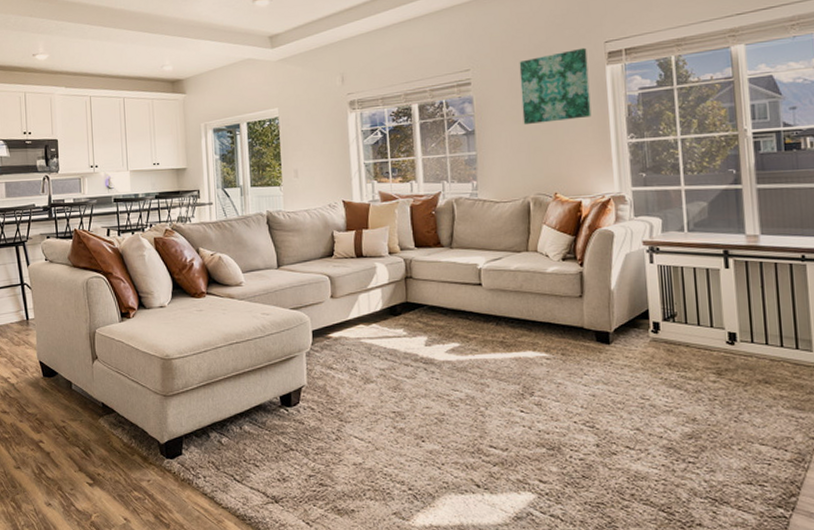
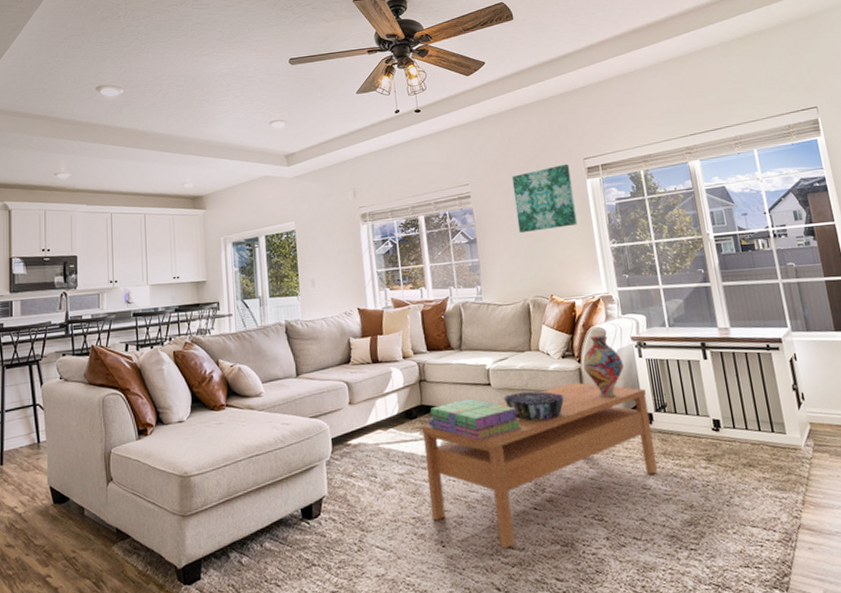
coffee table: none [406,286,660,449] -> present [422,382,658,549]
stack of books: none [413,298,512,341] -> present [428,399,521,441]
decorative bowl: none [494,293,562,324] -> present [503,391,564,421]
vase: none [585,238,631,304] -> present [582,335,624,398]

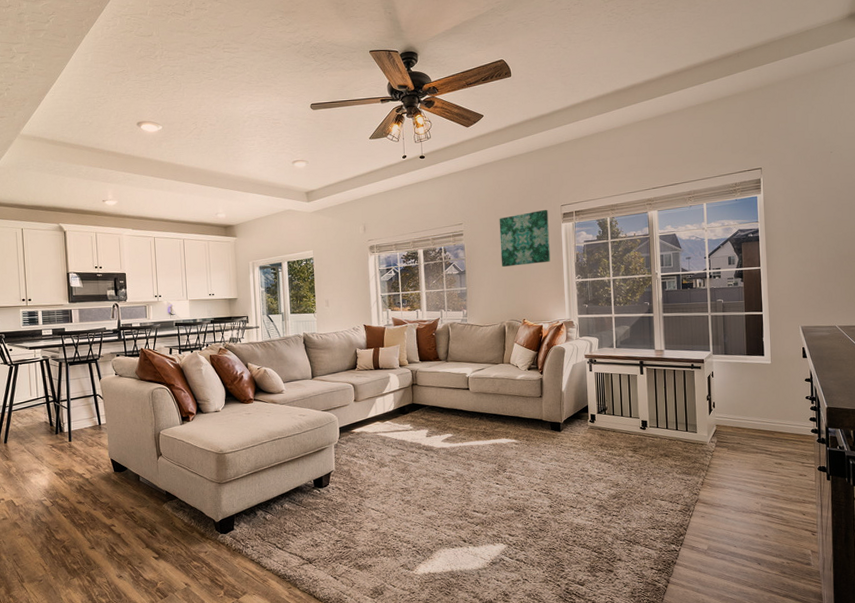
coffee table: present [422,382,658,549] -> none [412,389,595,513]
stack of books: present [428,399,521,441] -> none [417,400,491,432]
decorative bowl: present [503,391,564,421] -> none [478,395,527,418]
vase: present [582,335,624,398] -> none [544,353,576,402]

